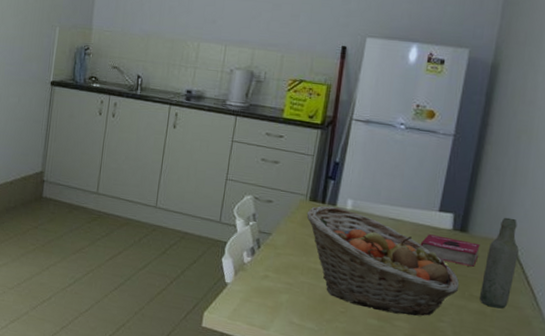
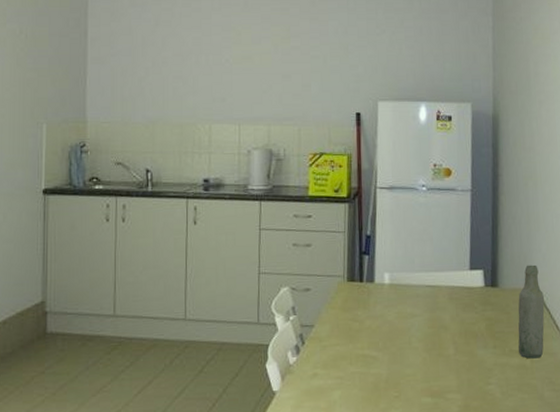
fruit basket: present [306,206,460,316] -> none [346,283,500,387]
book: present [420,234,480,267] -> none [458,295,511,321]

